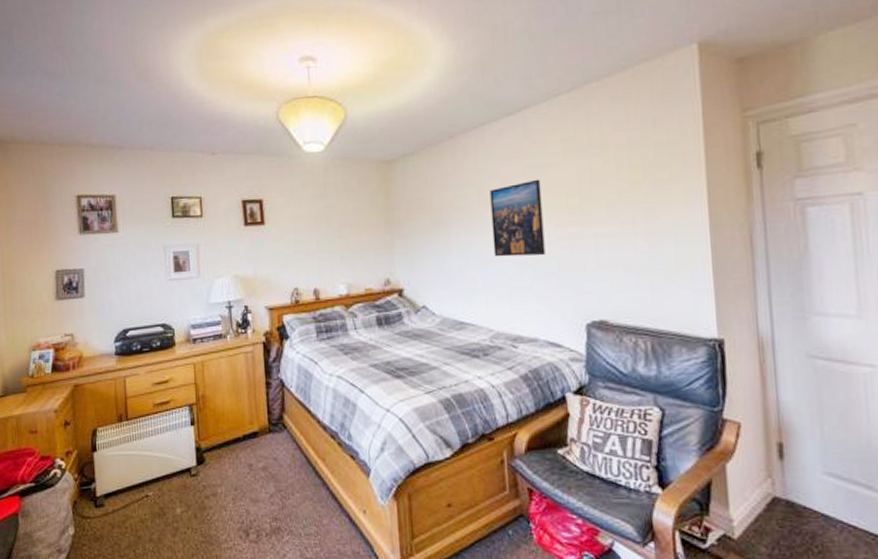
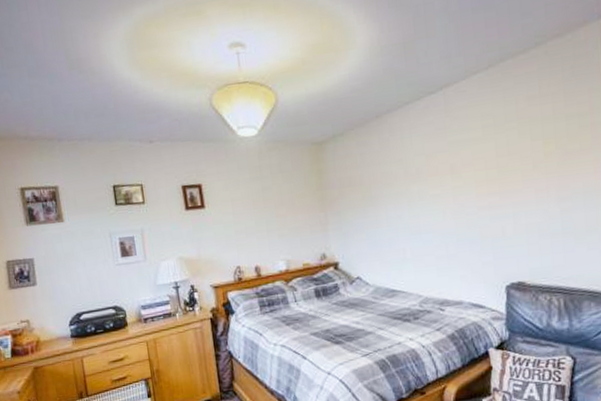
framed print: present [489,179,546,257] -> none [415,153,468,229]

